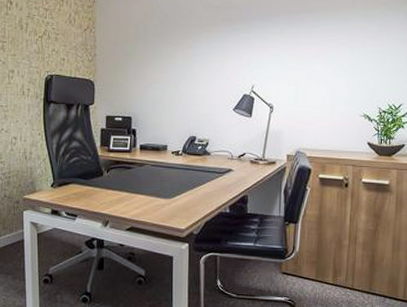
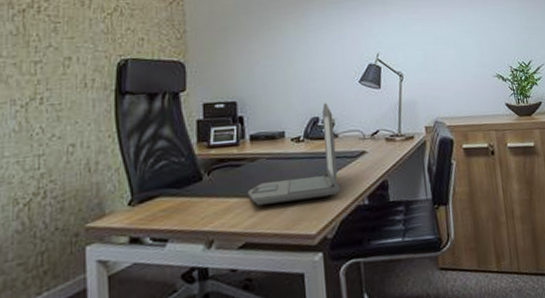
laptop: none [135,124,208,202] -> present [247,102,340,205]

